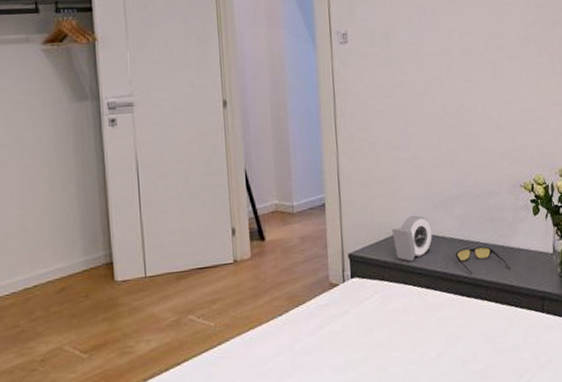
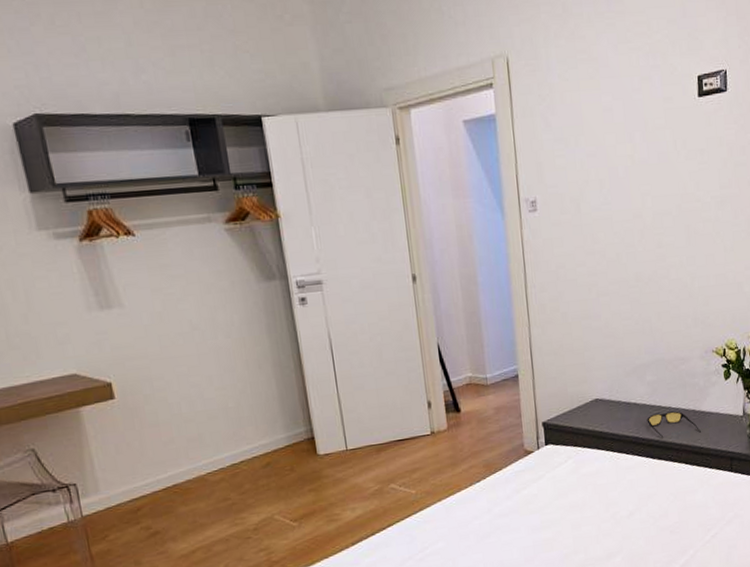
alarm clock: present [392,215,432,261] -> none [585,383,624,428]

